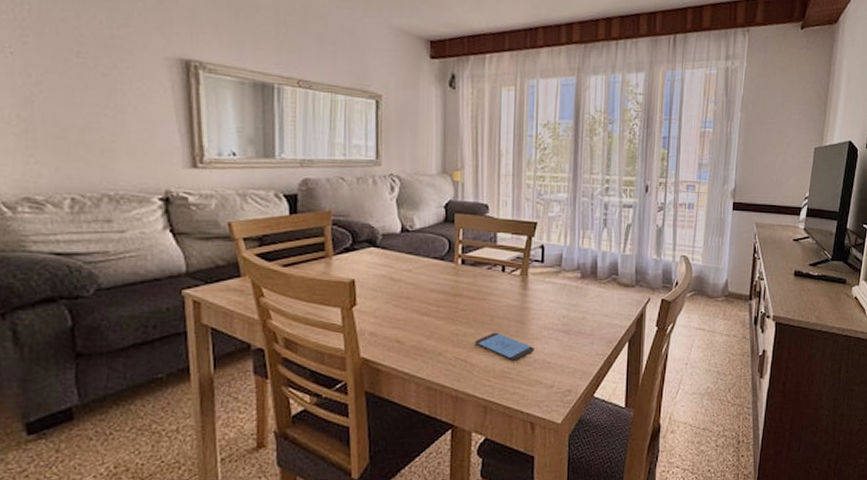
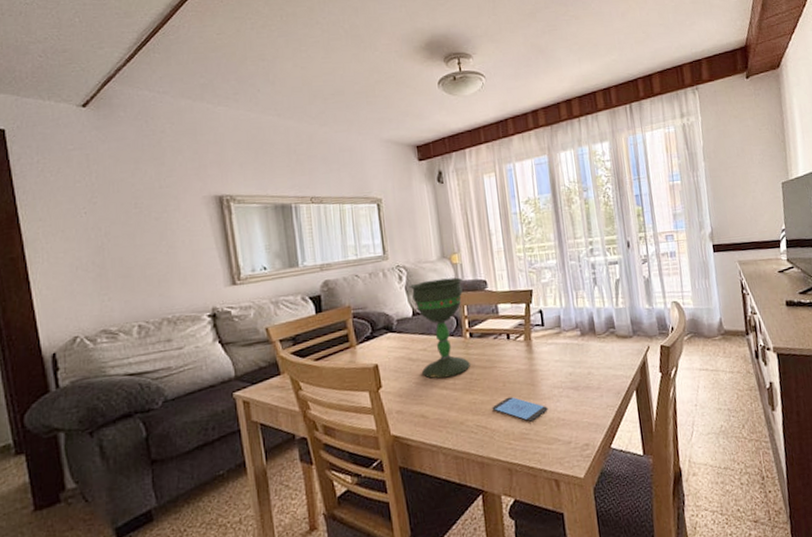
chalice: none [401,195,462,304] -> present [409,277,470,379]

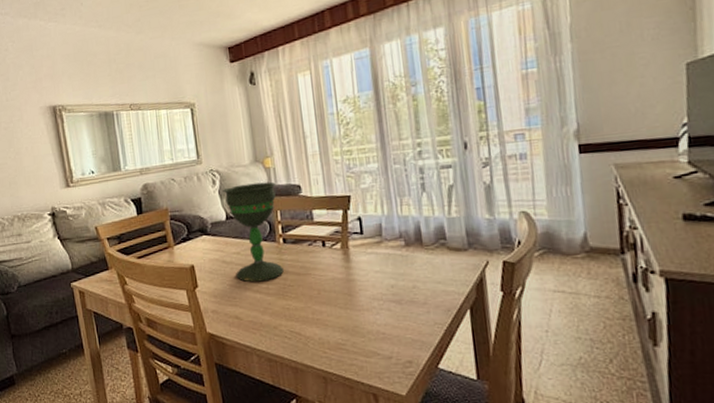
smartphone: present [492,396,548,422] -> none [306,305,366,332]

